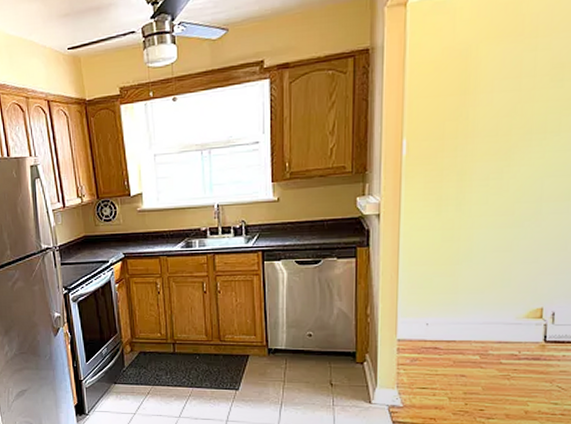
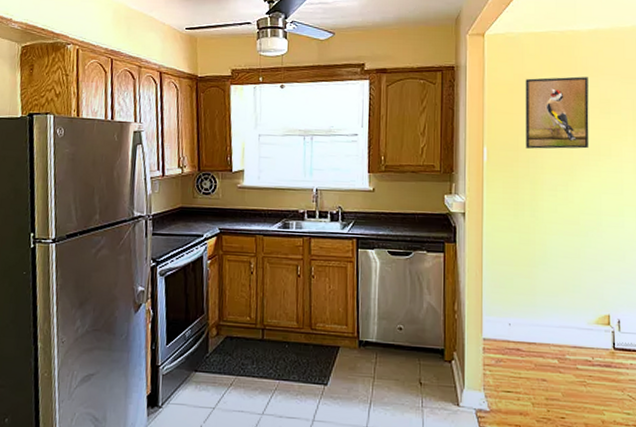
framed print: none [453,38,538,135] -> present [525,76,589,149]

